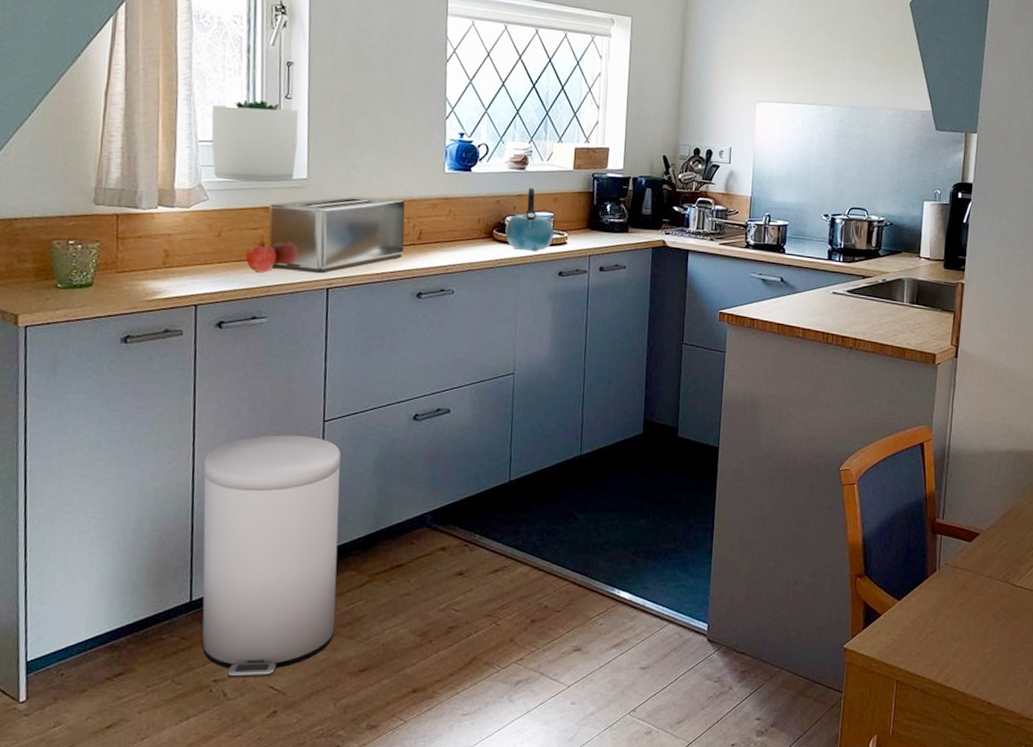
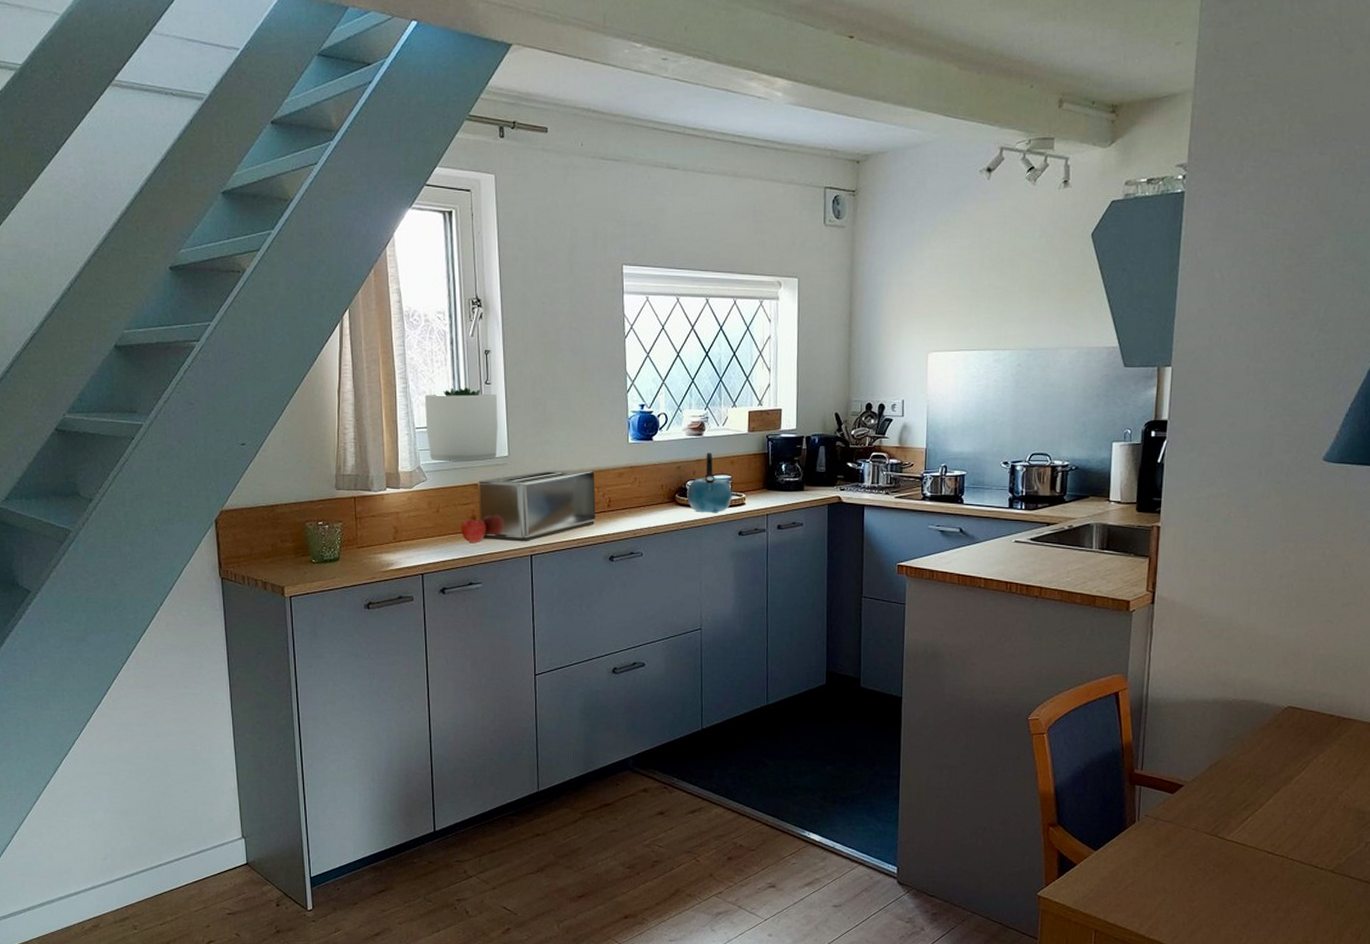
pedal bin: present [201,435,341,678] -> none [437,687,555,899]

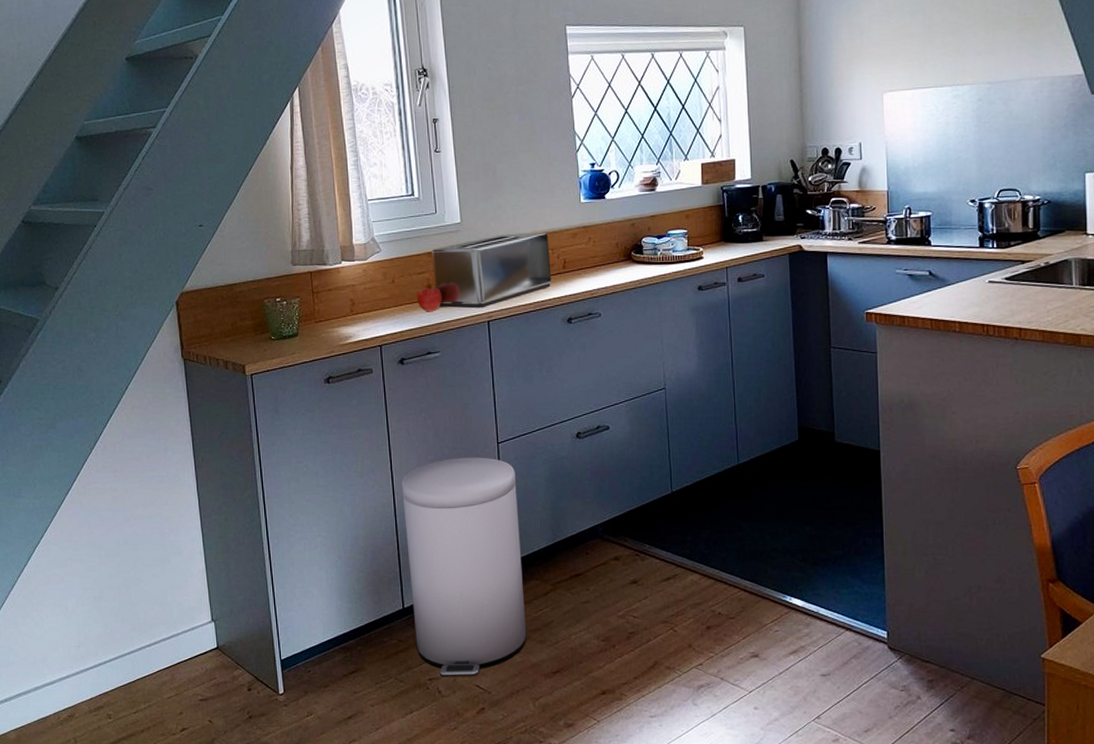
planter: present [424,387,498,462] -> none [375,156,450,232]
pedal bin: none [437,687,555,899] -> present [401,457,527,677]
kettle: present [687,452,732,513] -> none [643,208,689,270]

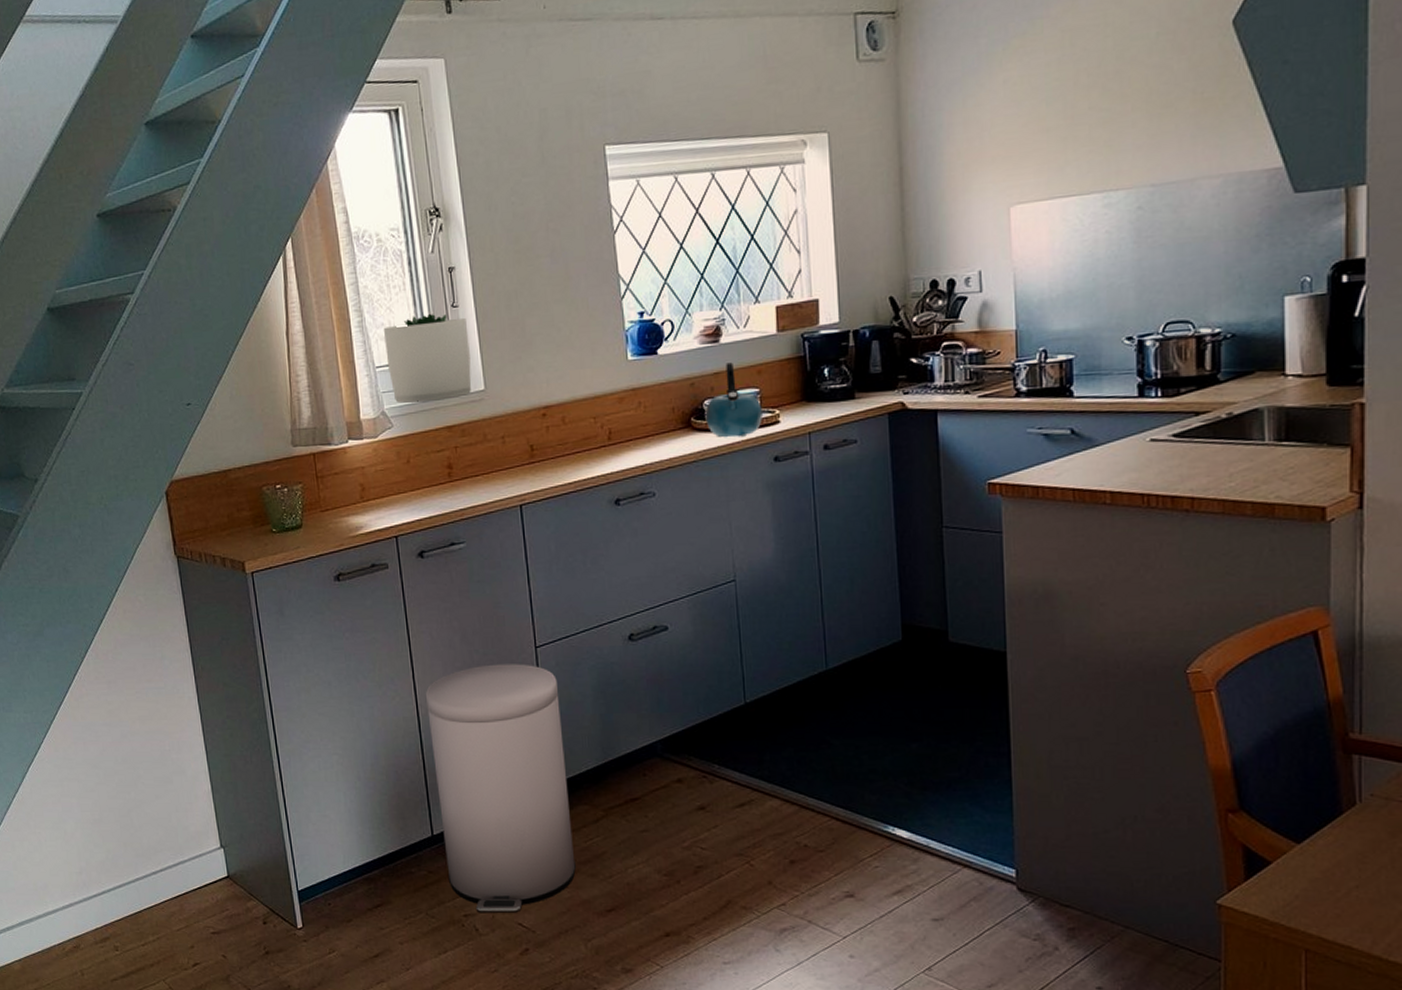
planter: none [375,156,450,232] -> present [383,313,472,404]
fruit: present [416,284,442,312] -> none [435,464,466,497]
toaster: present [431,233,552,309] -> none [451,398,595,491]
kettle: none [643,208,689,270] -> present [705,362,762,438]

